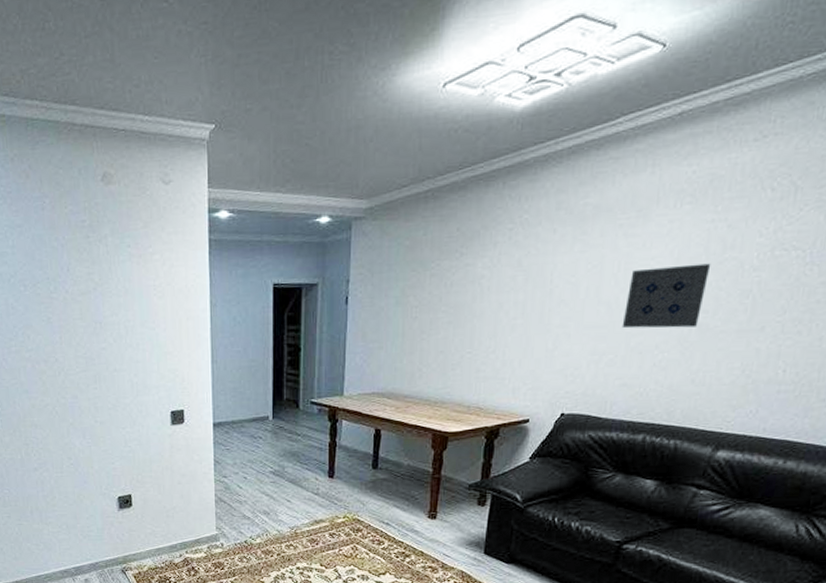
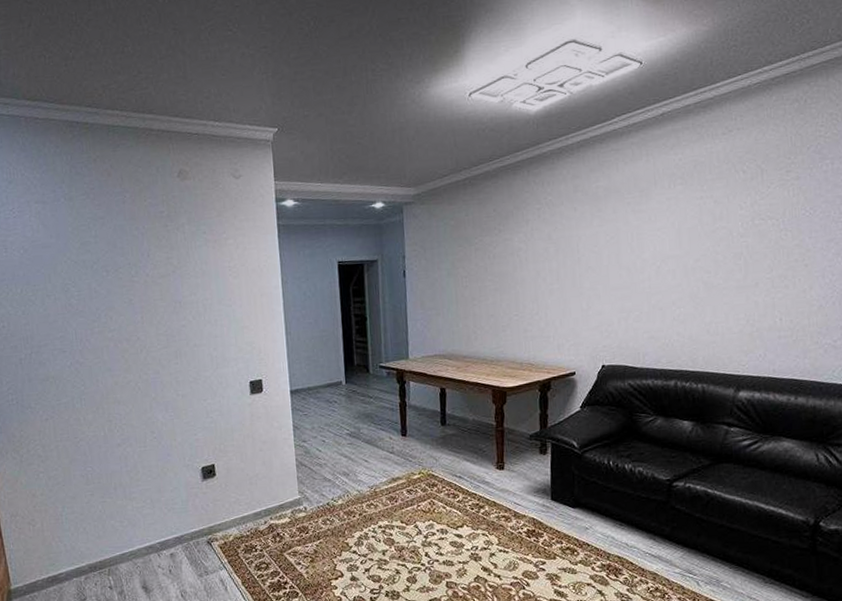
wall art: present [622,263,711,329] -> none [642,232,706,289]

